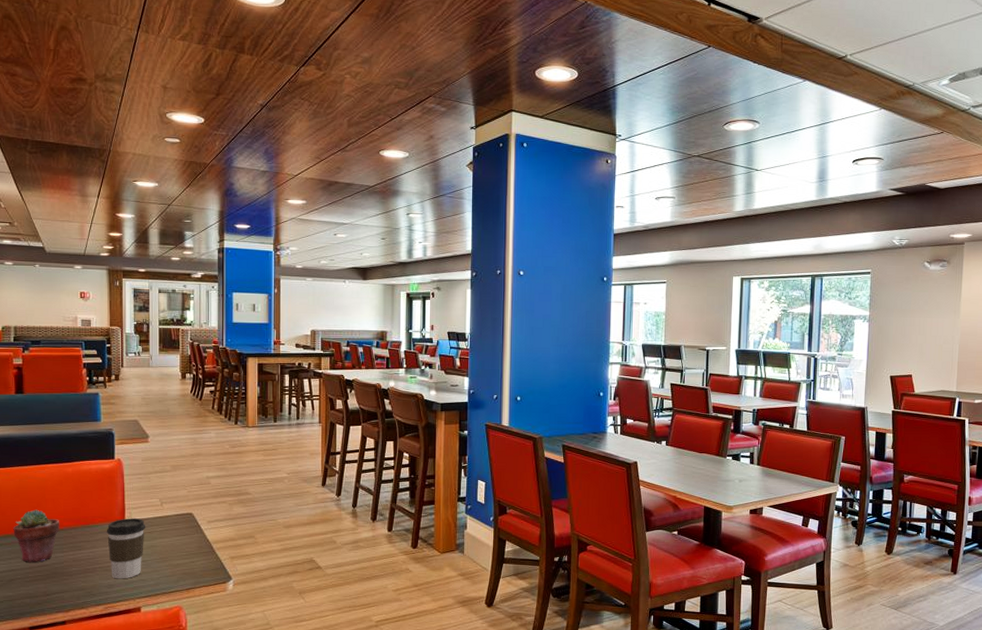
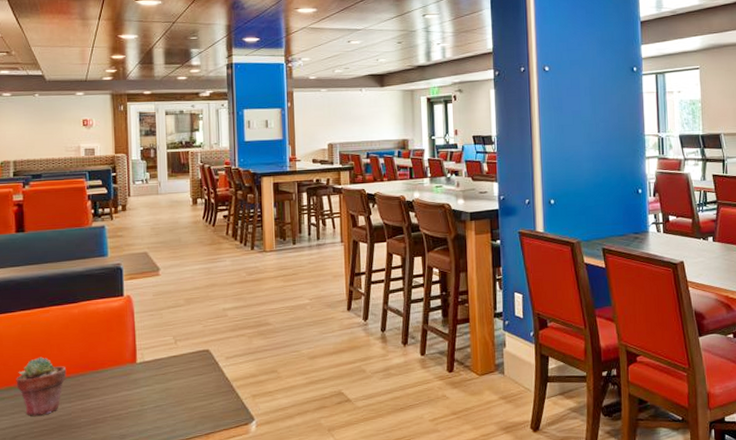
coffee cup: present [106,518,145,579] -> none [116,359,159,428]

